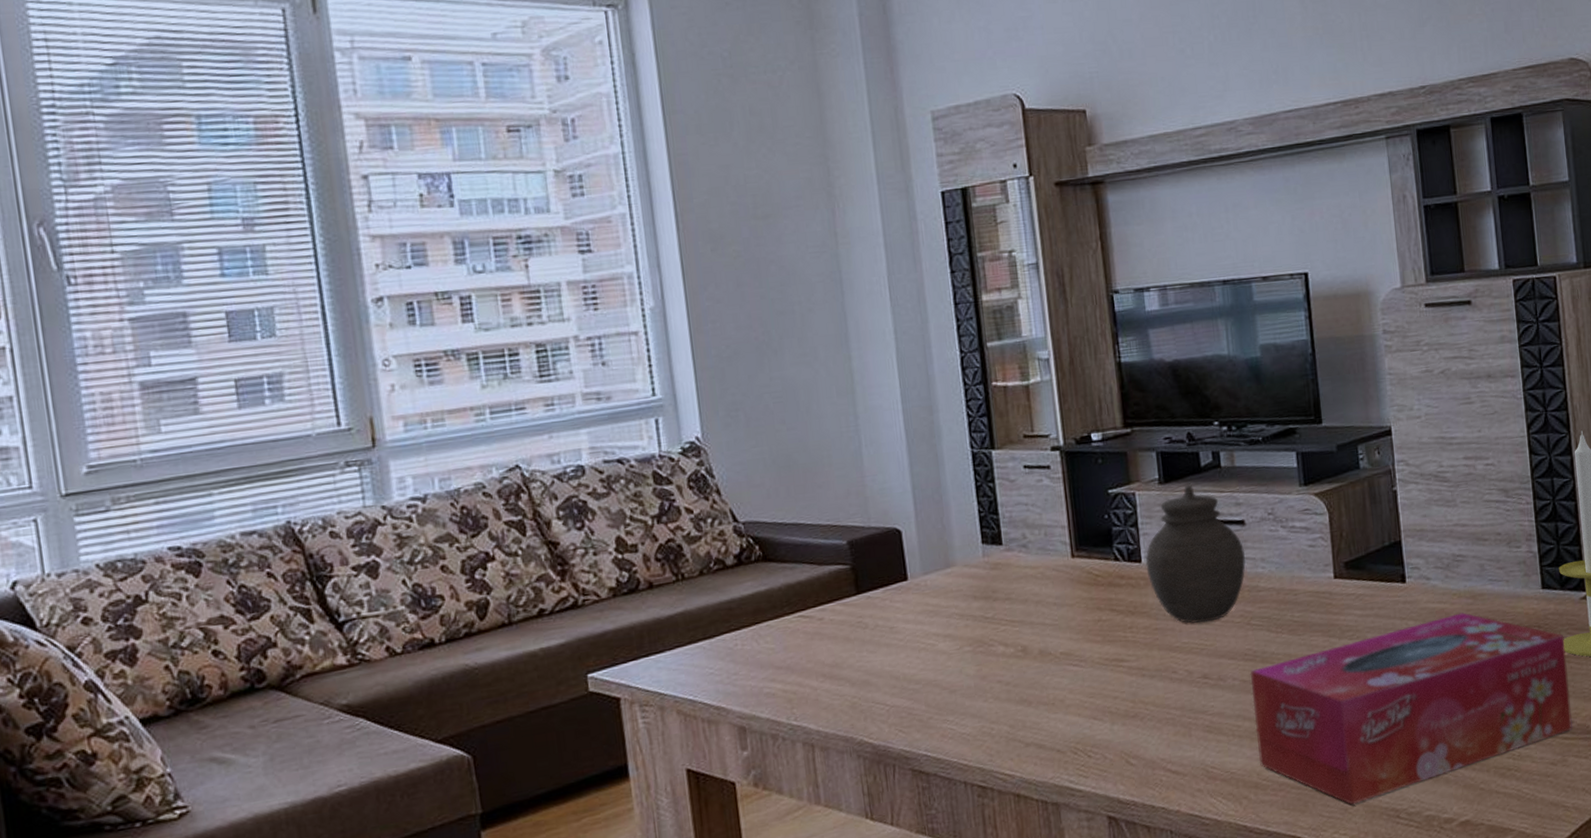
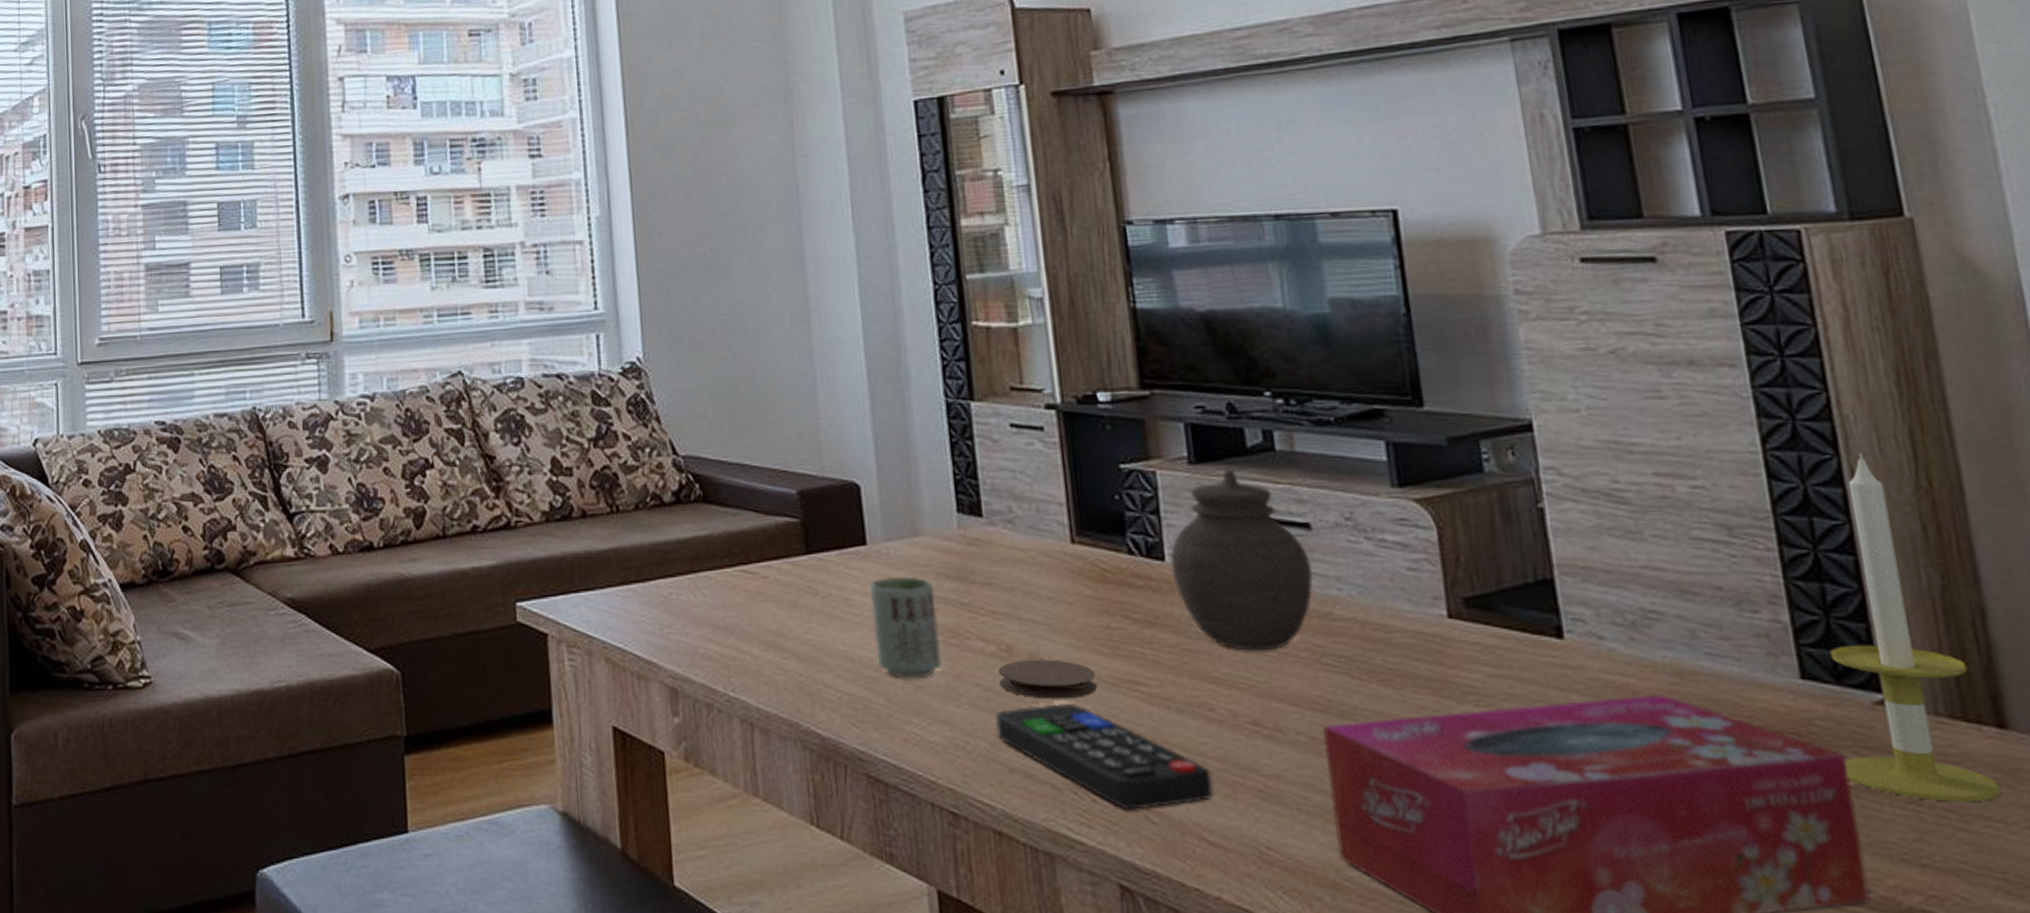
cup: none [910,601,971,686] -> present [869,576,942,678]
remote control: none [1014,684,1176,759] -> present [995,702,1214,810]
coaster: none [1016,651,1092,685] -> present [999,659,1098,699]

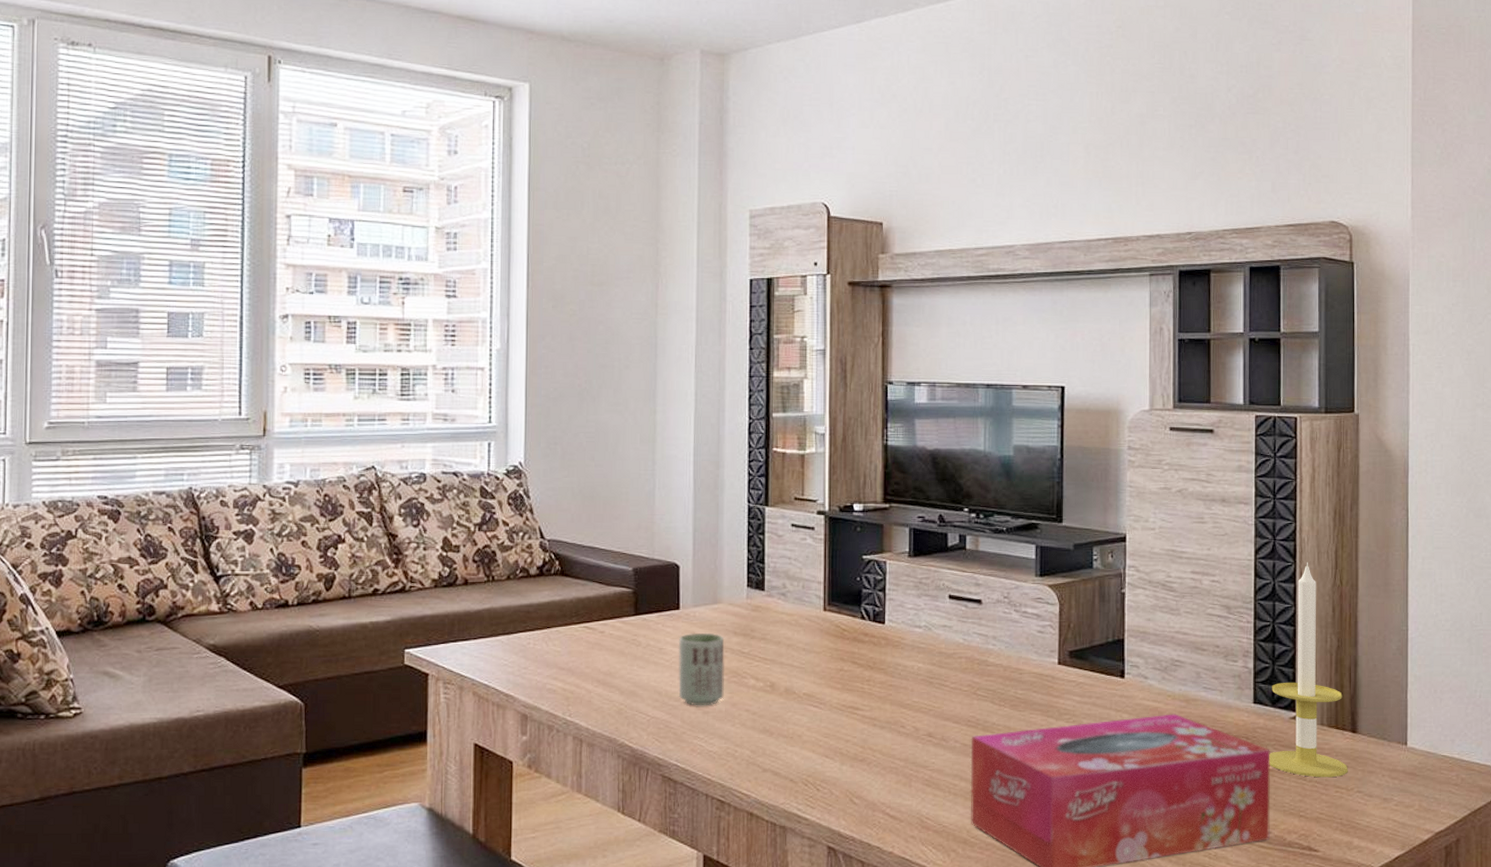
remote control: present [995,702,1214,810] -> none [758,722,898,795]
coaster: present [999,659,1098,699] -> none [763,692,830,720]
jar: present [1169,468,1313,651] -> none [888,561,979,686]

